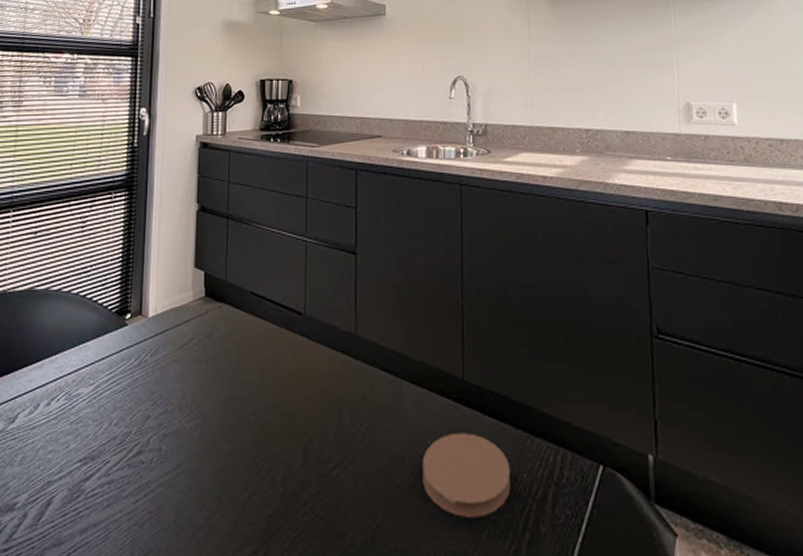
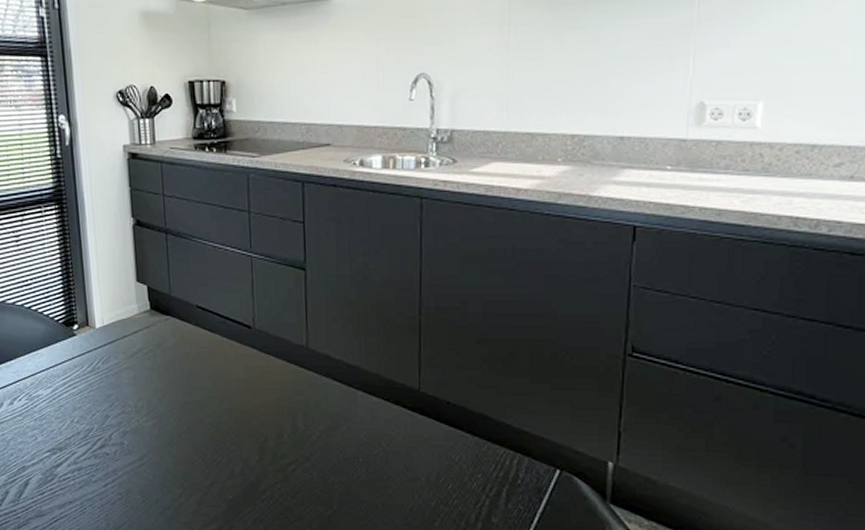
coaster: present [422,432,511,518] -> none [376,437,466,509]

